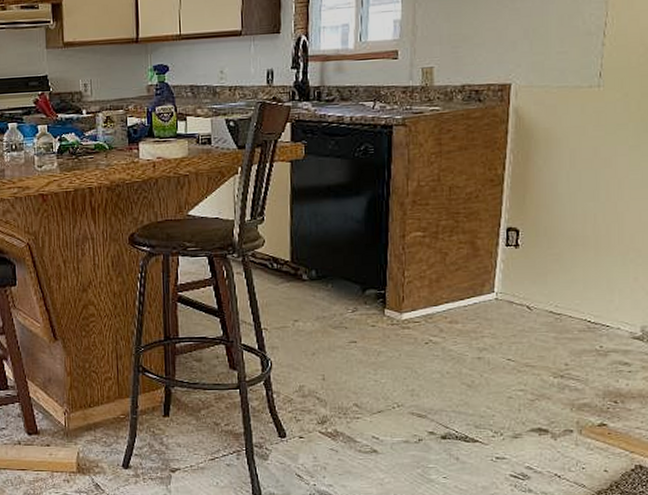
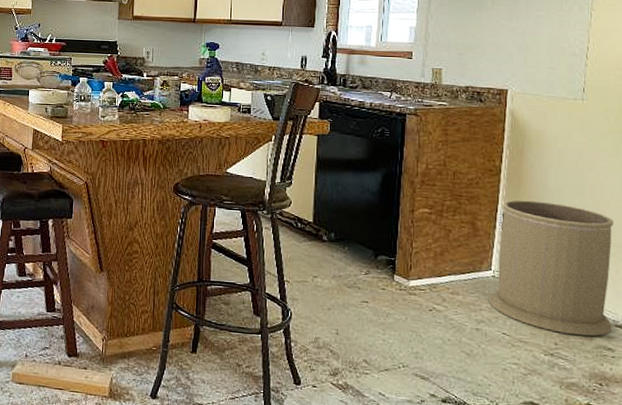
trash can: none [492,209,632,353] -> present [489,200,613,337]

